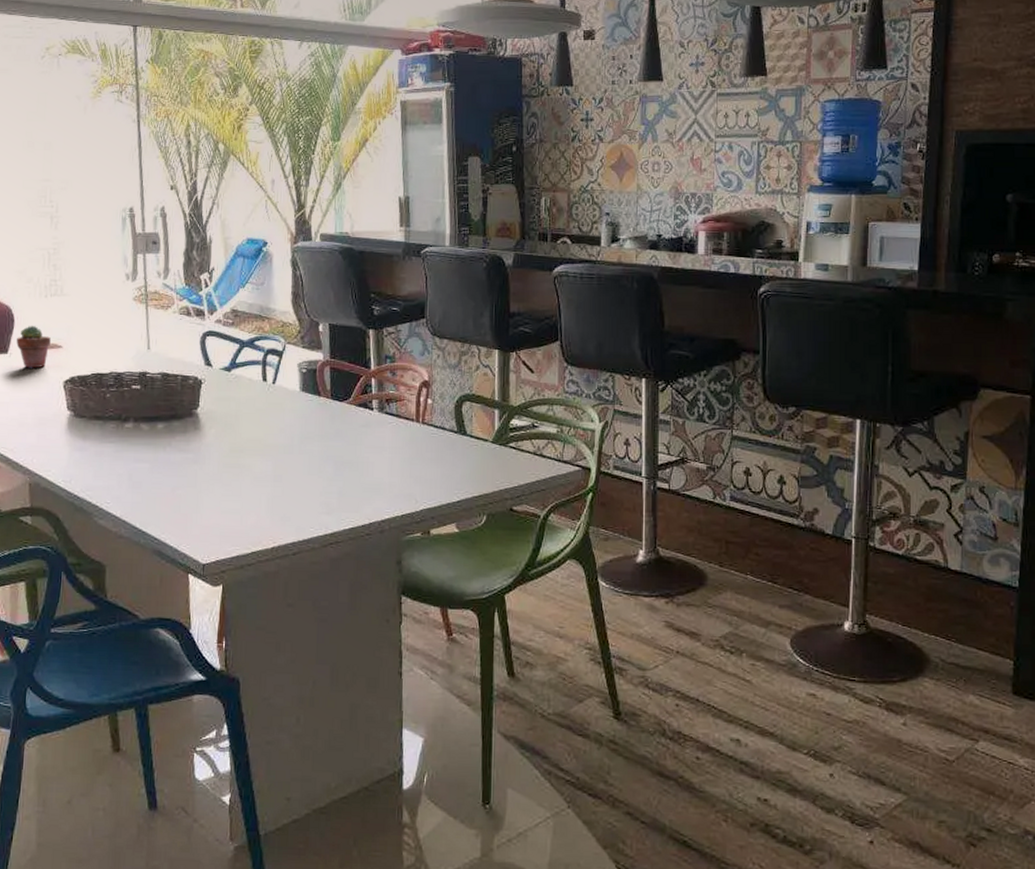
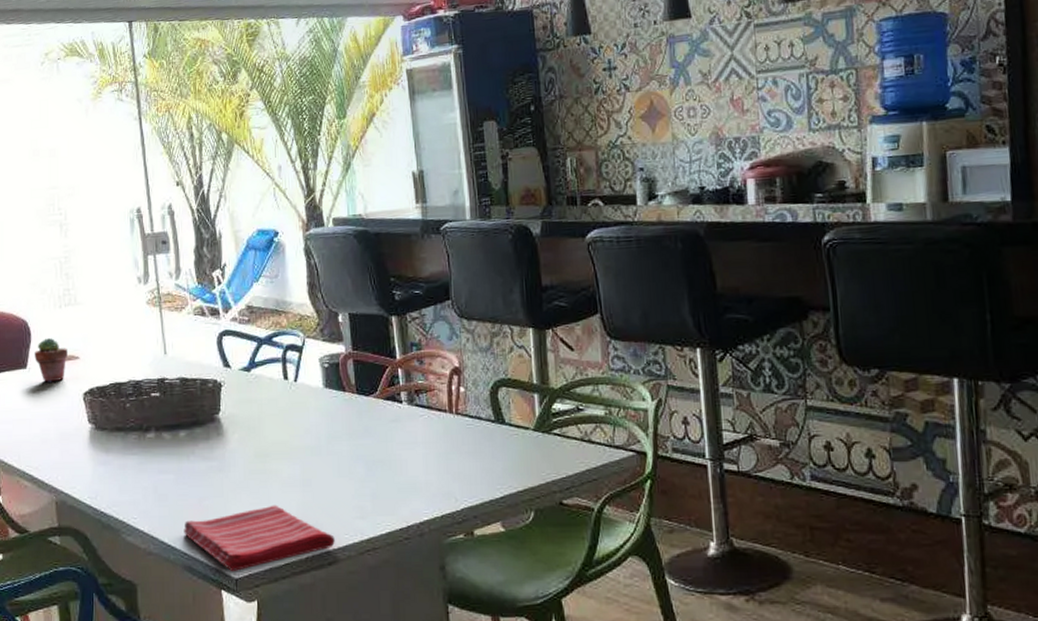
dish towel: none [155,497,301,558] -> present [184,505,335,572]

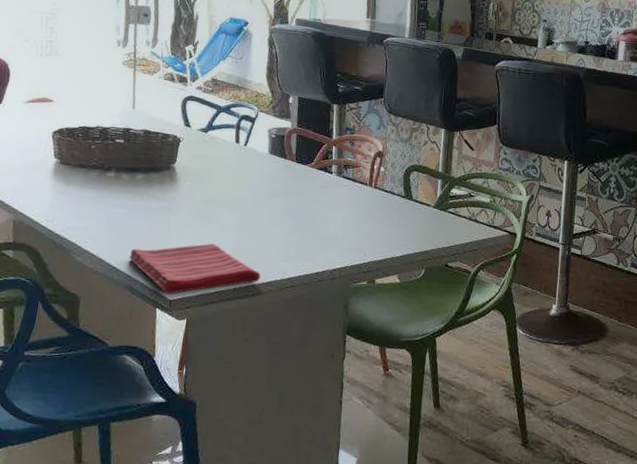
potted succulent: present [34,338,68,382] -> none [10,80,43,119]

